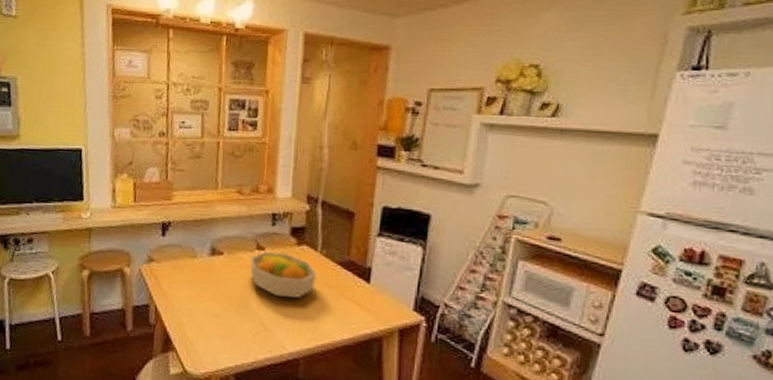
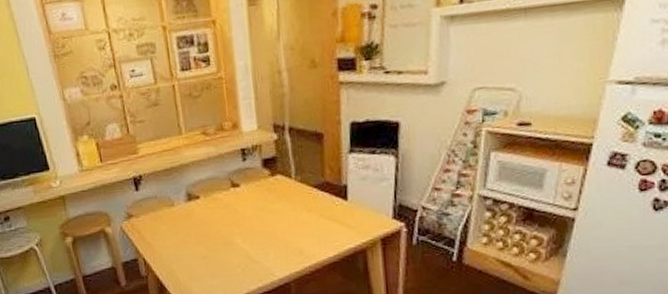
fruit bowl: present [249,252,316,299] -> none [226,186,295,229]

